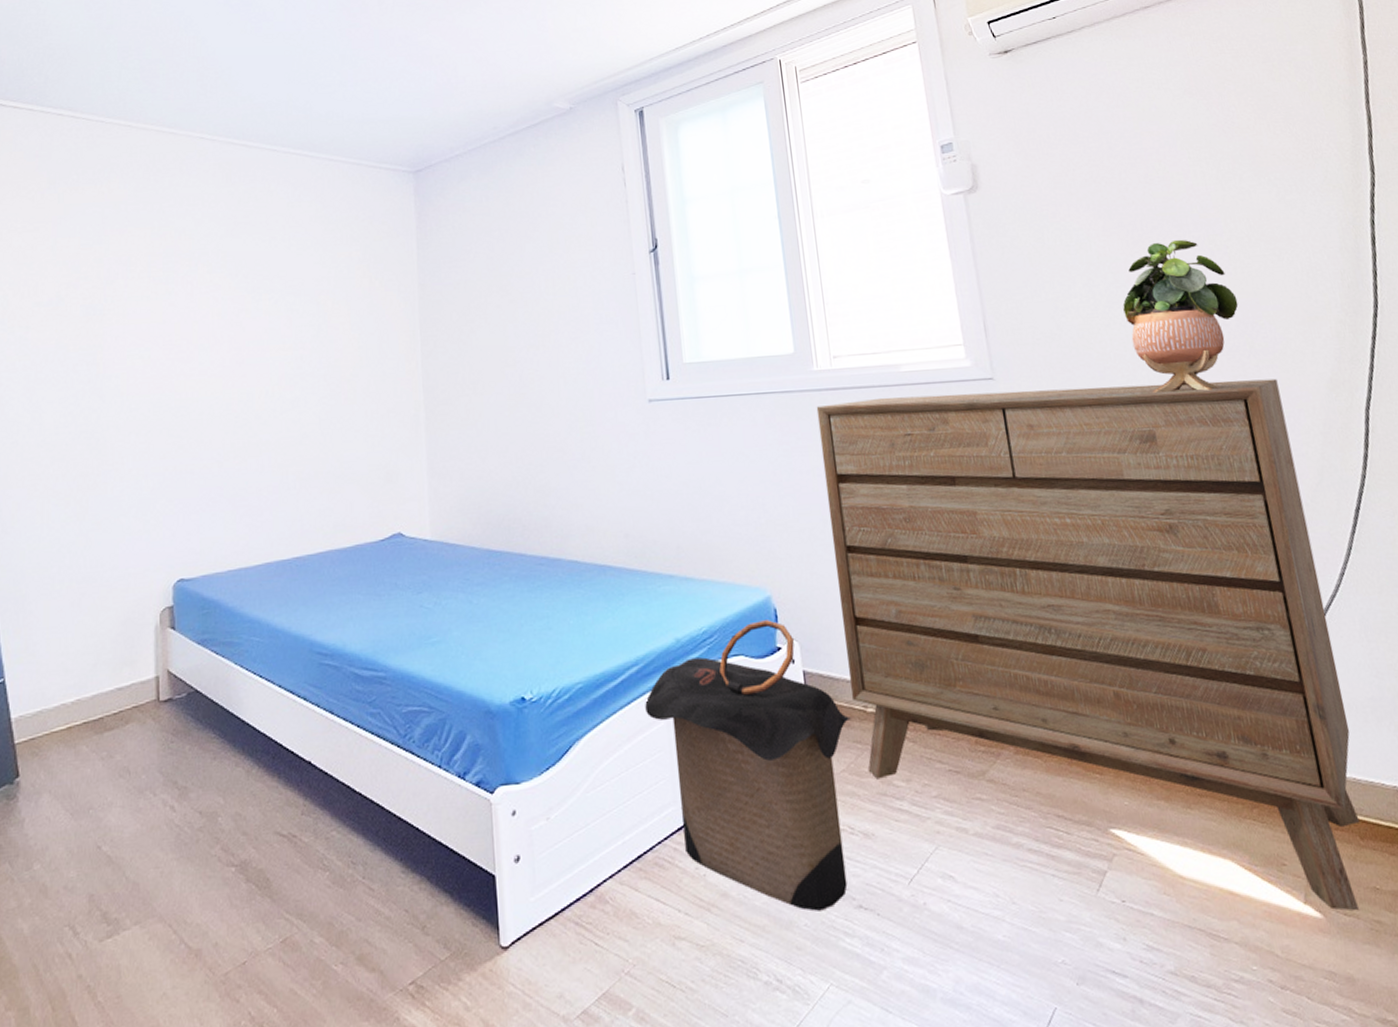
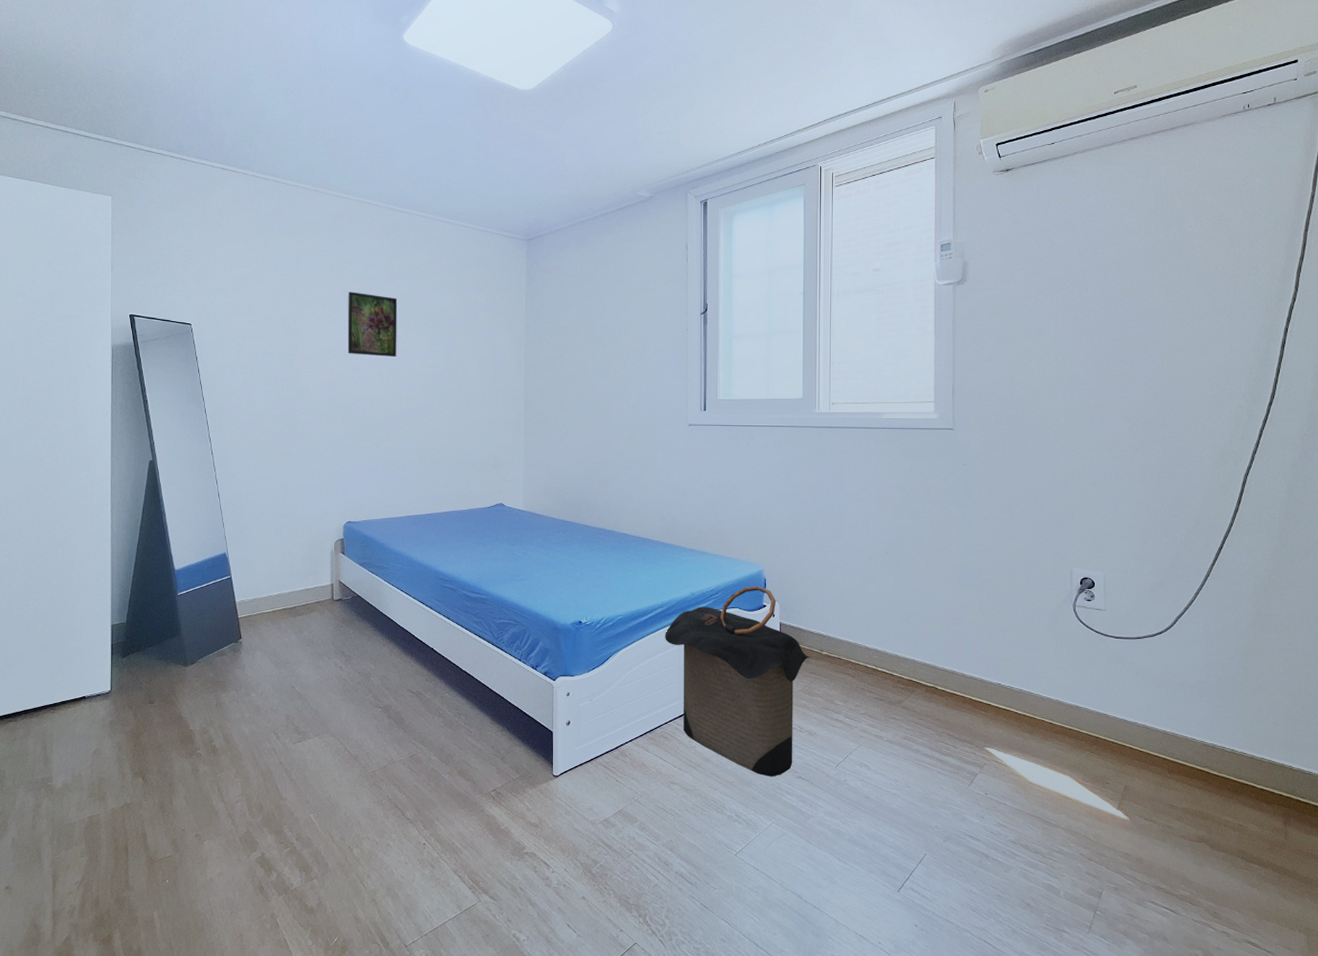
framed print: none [174,254,244,340] -> present [347,292,398,357]
dresser: present [816,378,1360,911] -> none [812,436,1178,818]
potted plant: present [1123,239,1239,393] -> none [1066,333,1160,451]

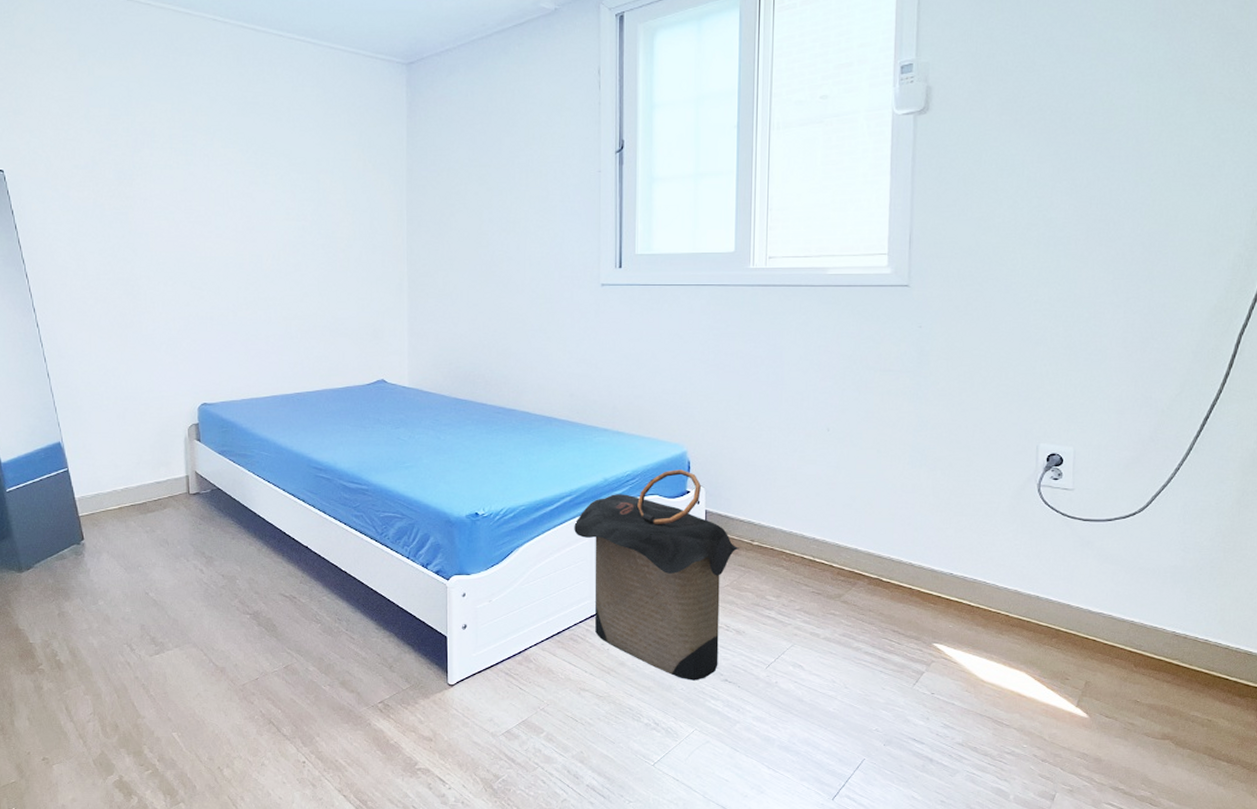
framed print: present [347,292,398,357] -> none [192,129,254,208]

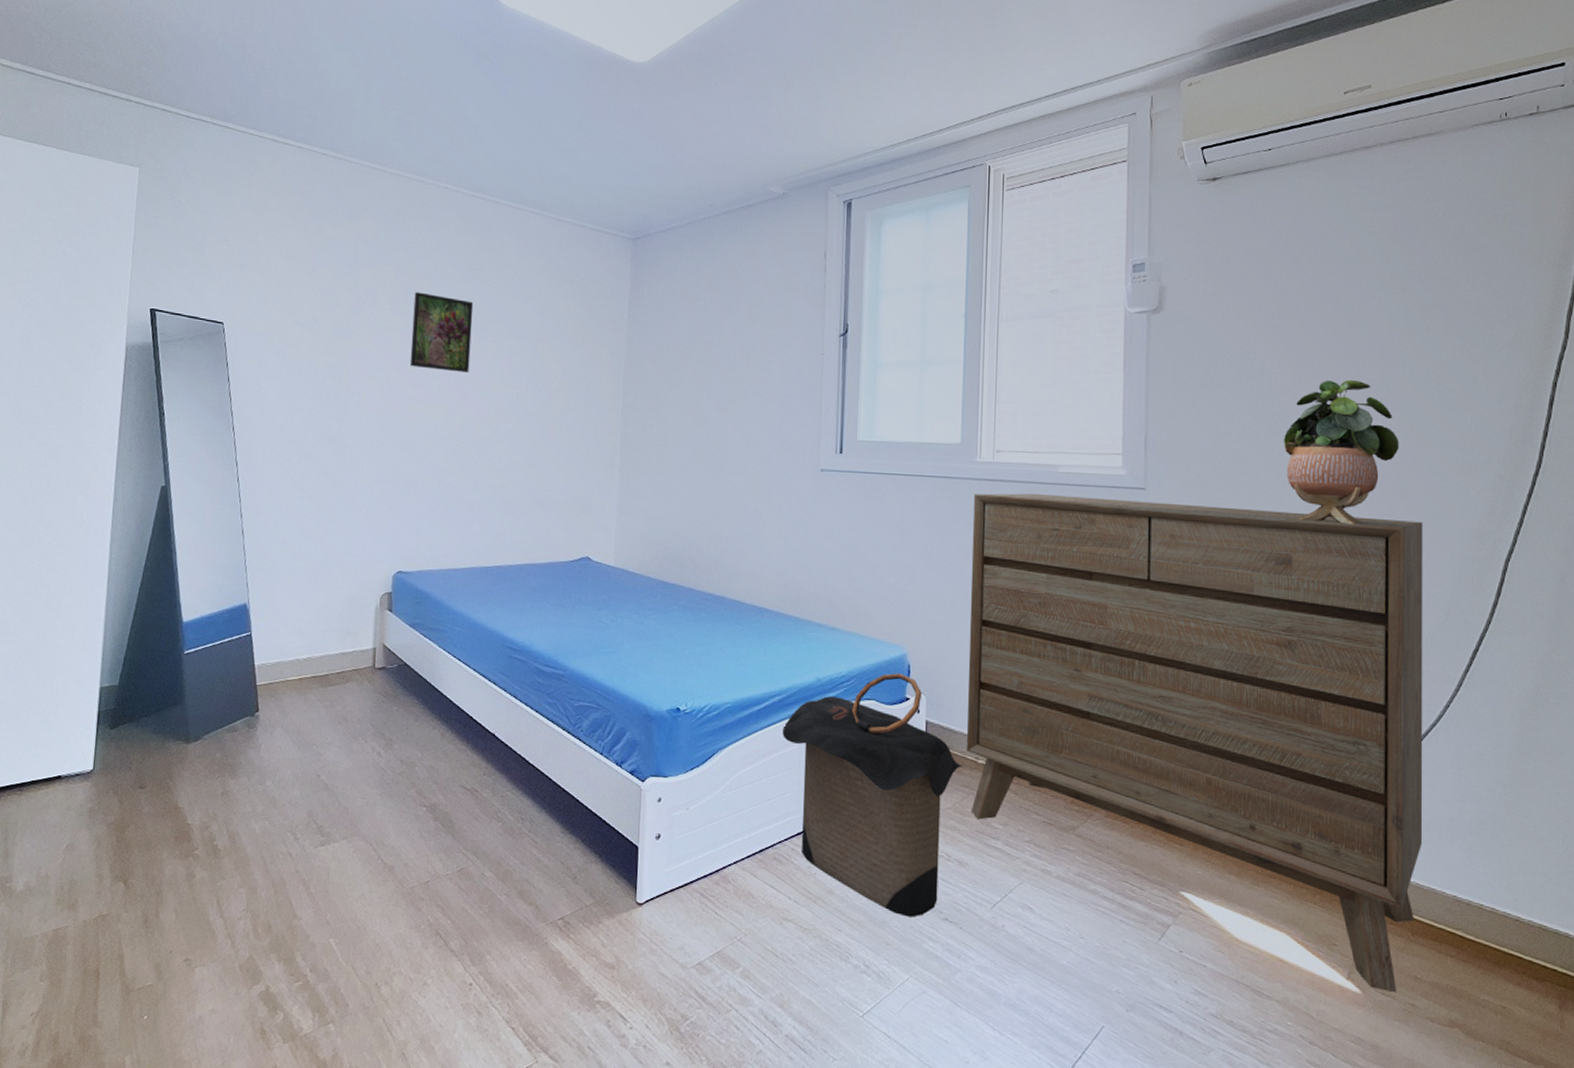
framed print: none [192,129,254,208] -> present [409,292,474,372]
dresser: none [742,295,1166,715] -> present [966,493,1423,993]
potted plant: none [1040,170,1149,309] -> present [1284,379,1399,525]

